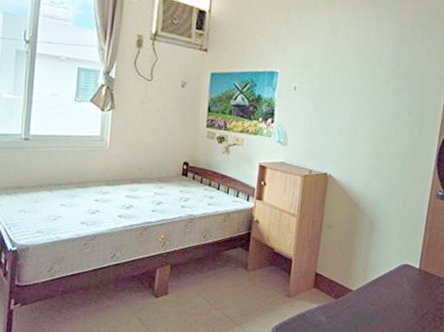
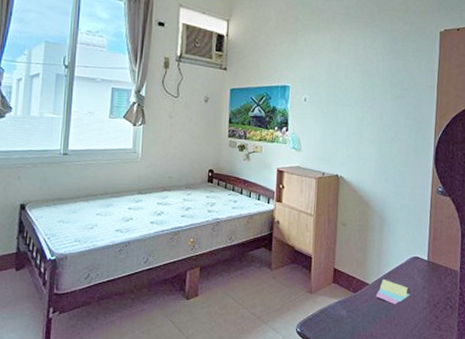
sticky notes: none [359,285,397,313] -> present [375,278,410,305]

